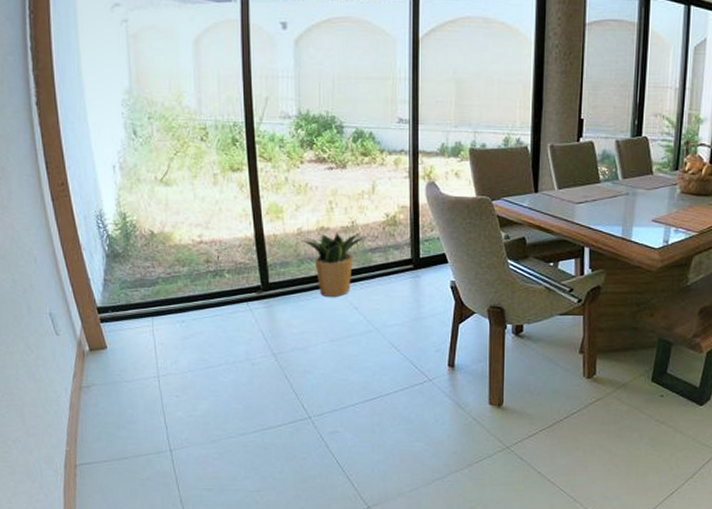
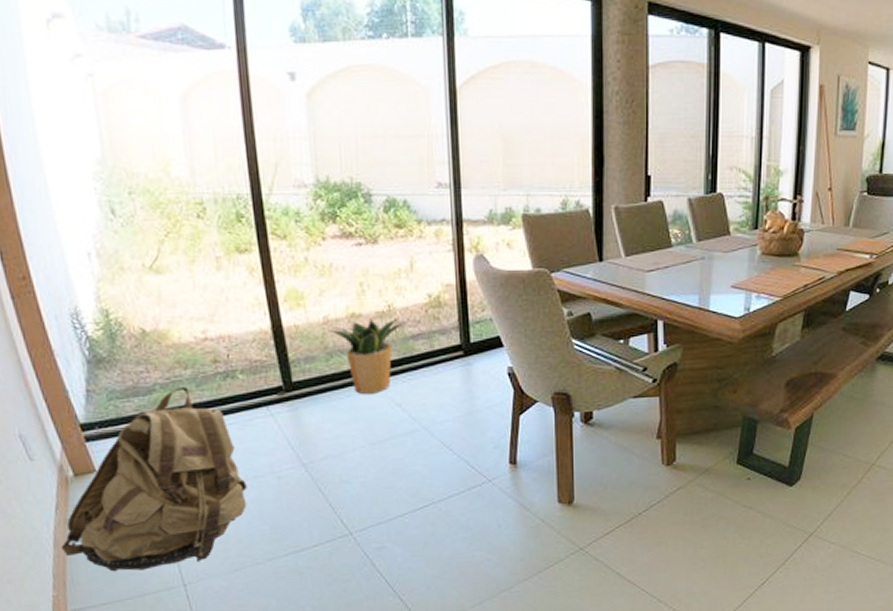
backpack: none [75,281,227,435] -> present [60,386,247,572]

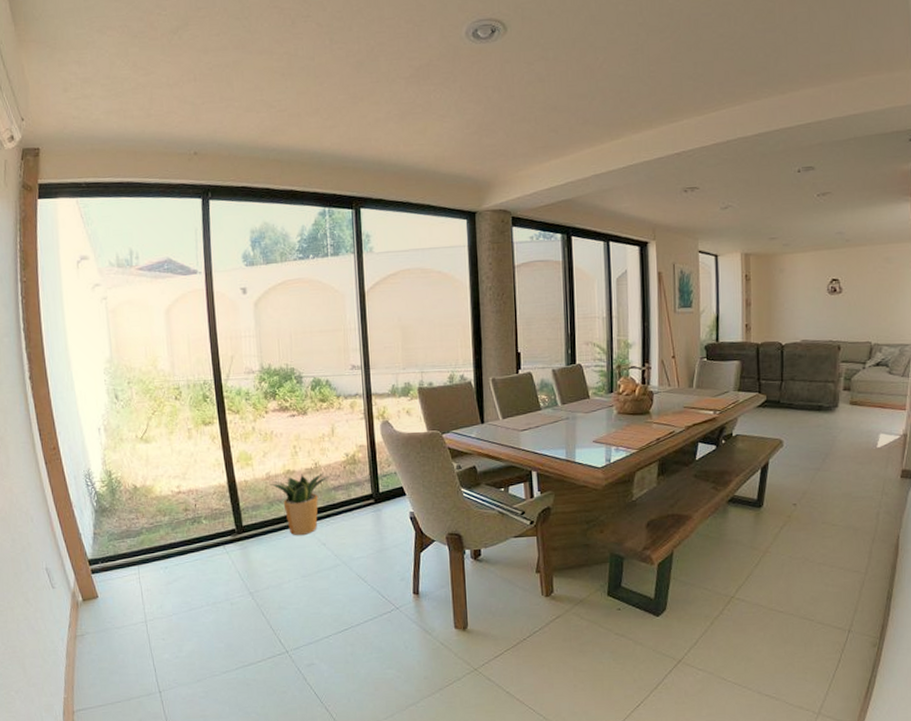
backpack: present [60,386,247,572] -> none [71,529,208,679]

